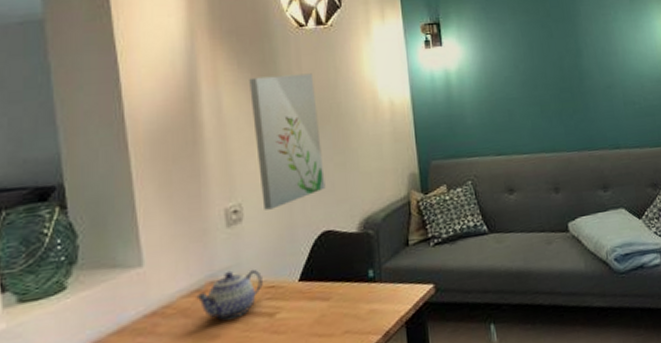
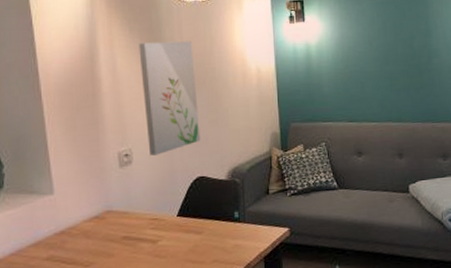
teapot: present [196,269,263,321] -> none [95,203,148,243]

